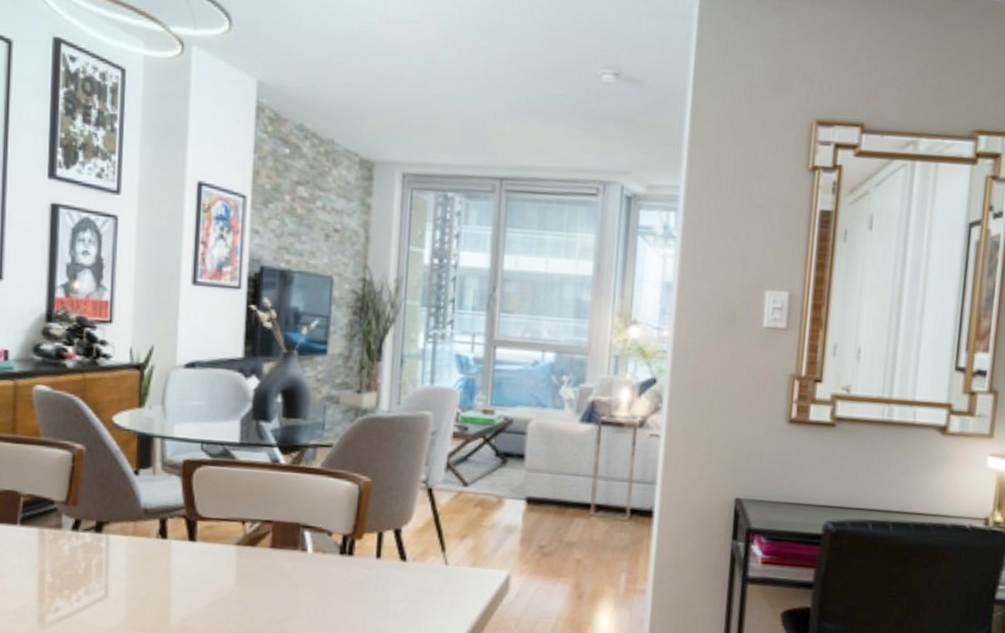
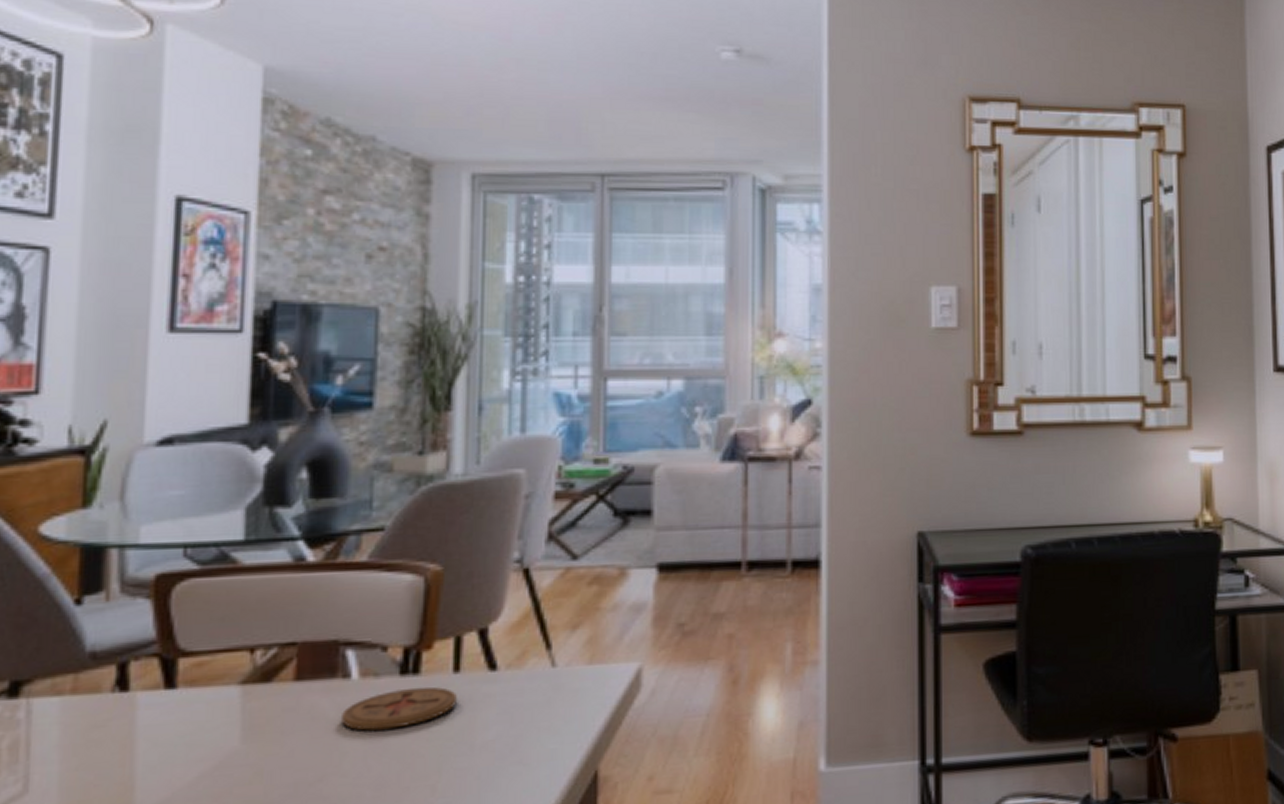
coaster: none [300,565,378,593] -> present [341,686,457,731]

